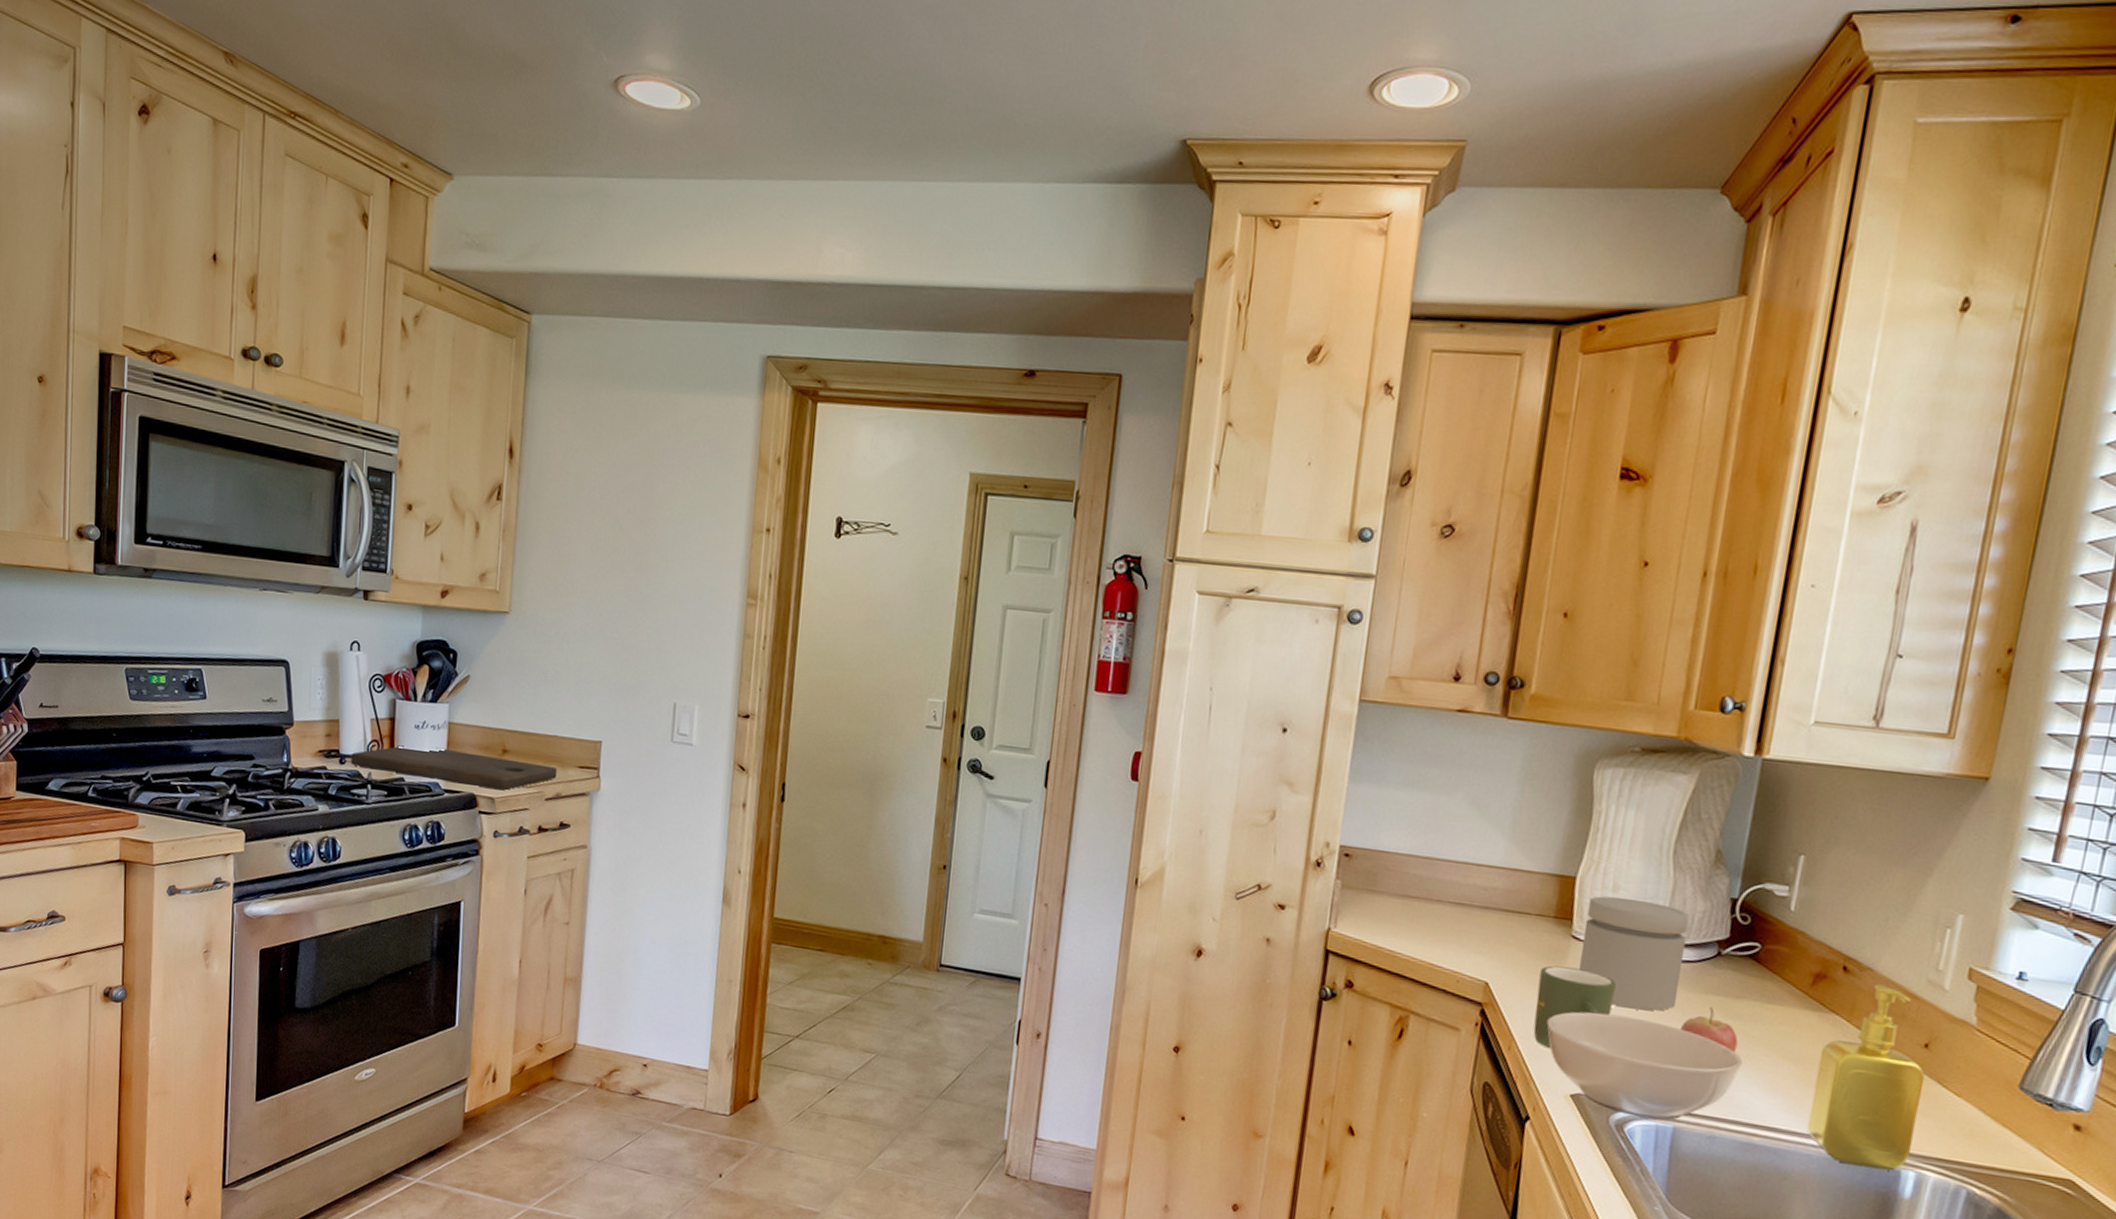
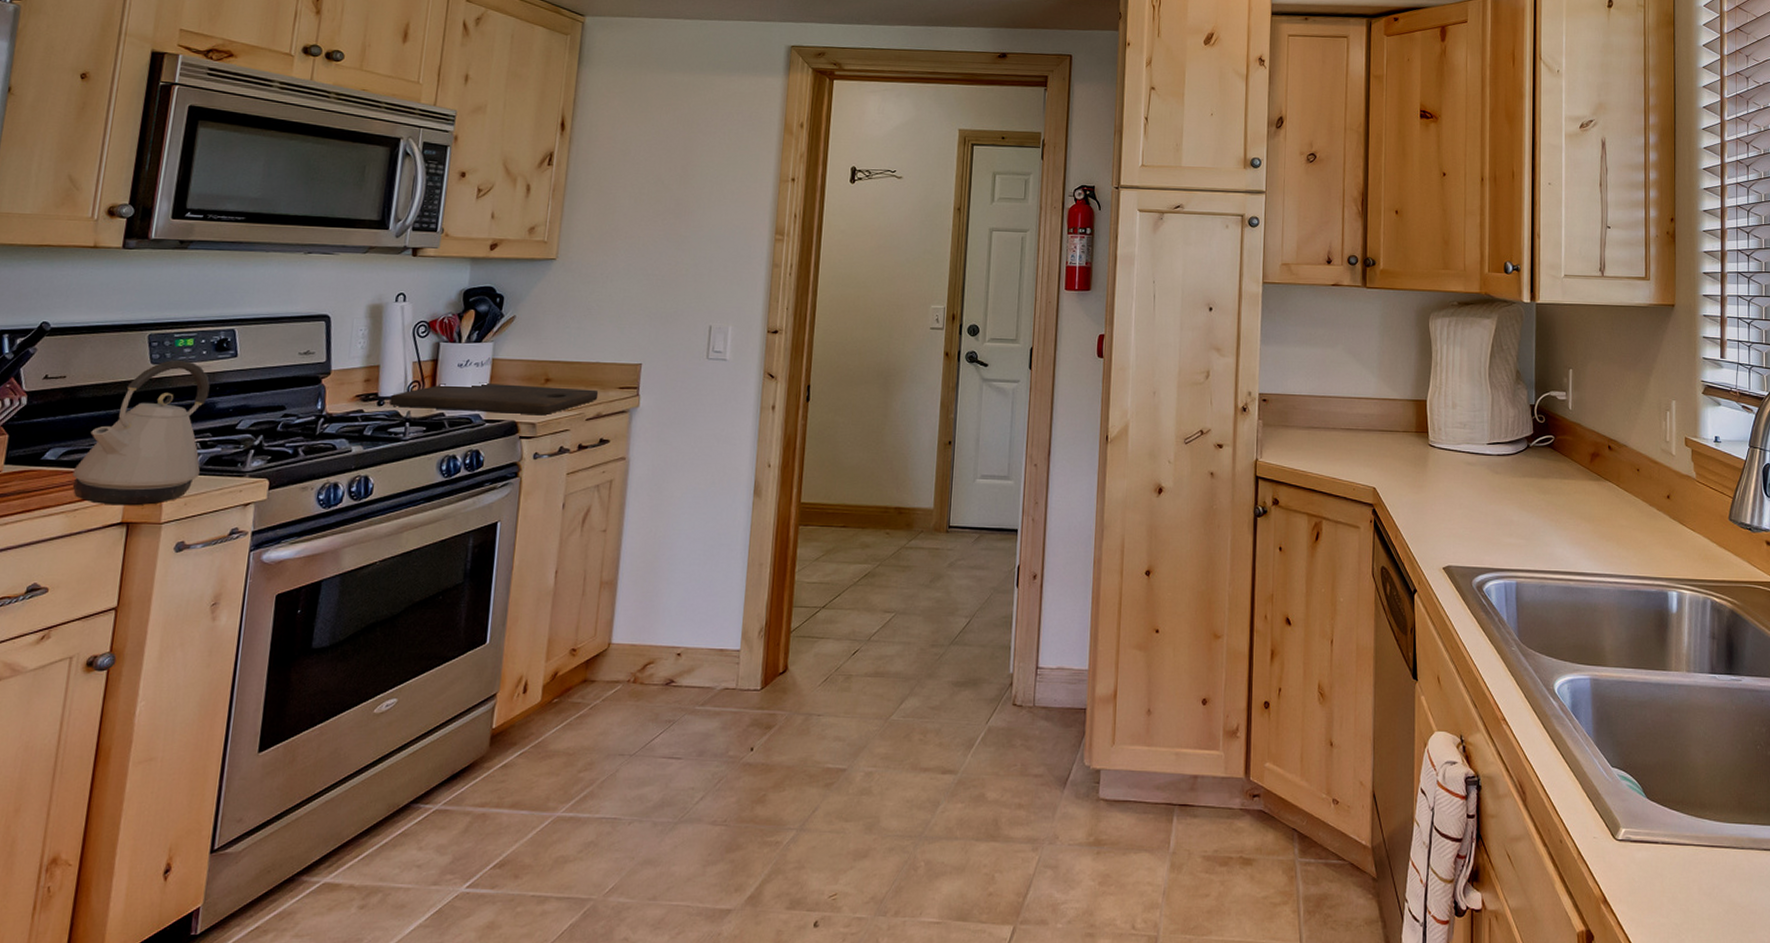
kettle: none [74,697,184,845] -> present [72,359,210,506]
mug: present [1533,965,1616,1051] -> none [1410,469,1463,535]
bowl: present [1546,1011,1743,1121] -> none [1420,501,1554,578]
jar: present [1578,896,1690,1011] -> none [1436,412,1506,495]
fruit: present [1679,1006,1739,1053] -> none [1510,486,1550,519]
soap dispenser: present [1807,984,1925,1171] -> none [1603,456,1671,593]

